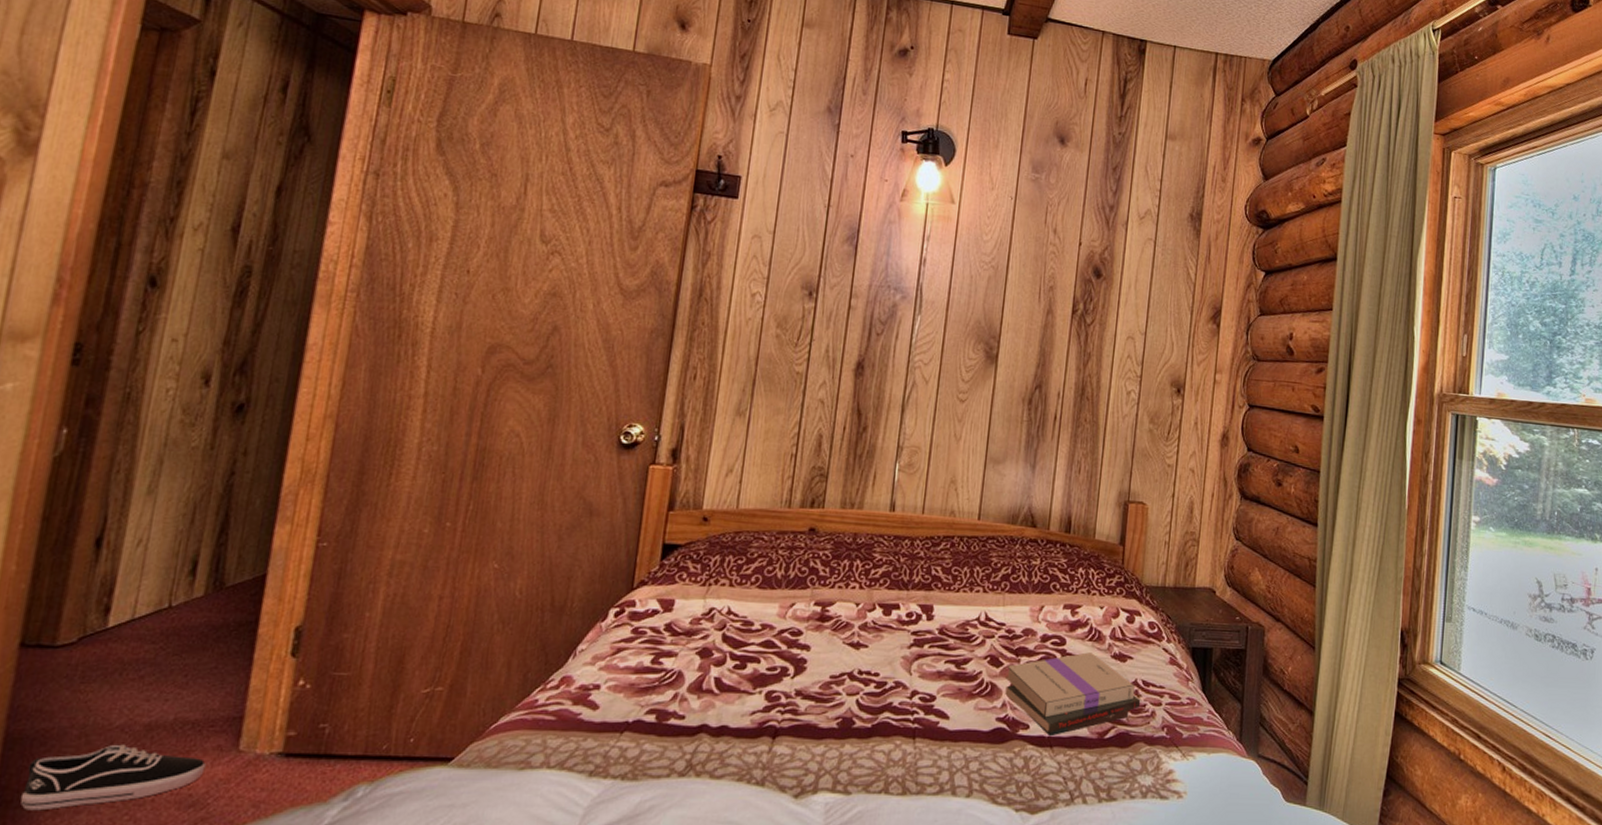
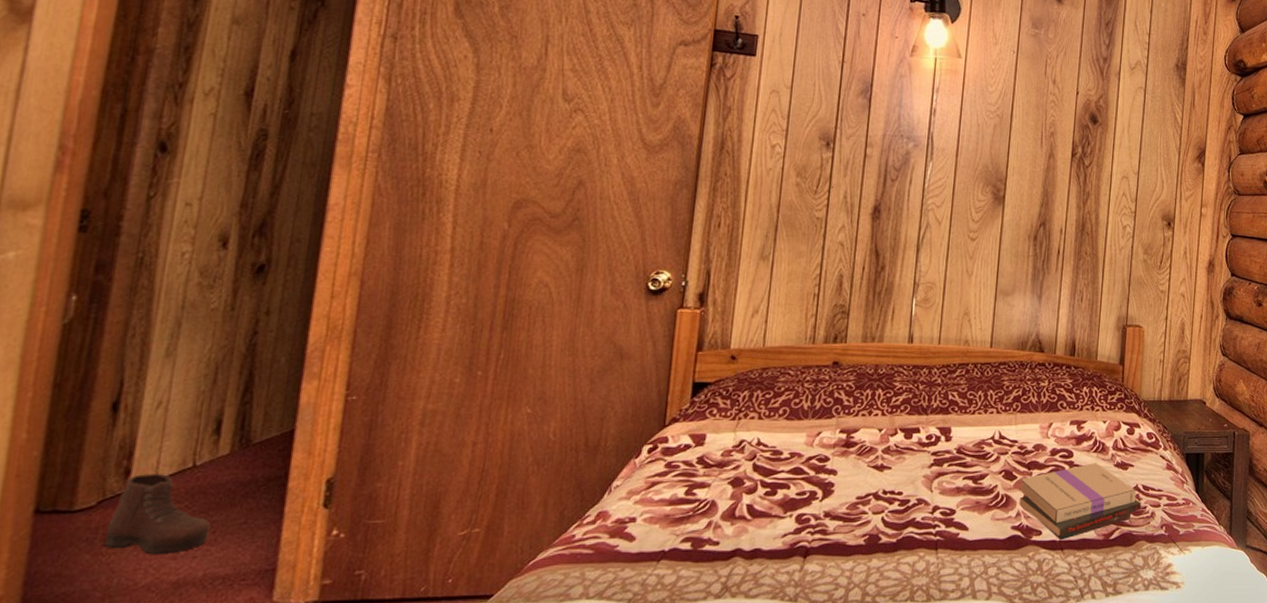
boot: none [83,612,184,696] -> present [104,474,212,555]

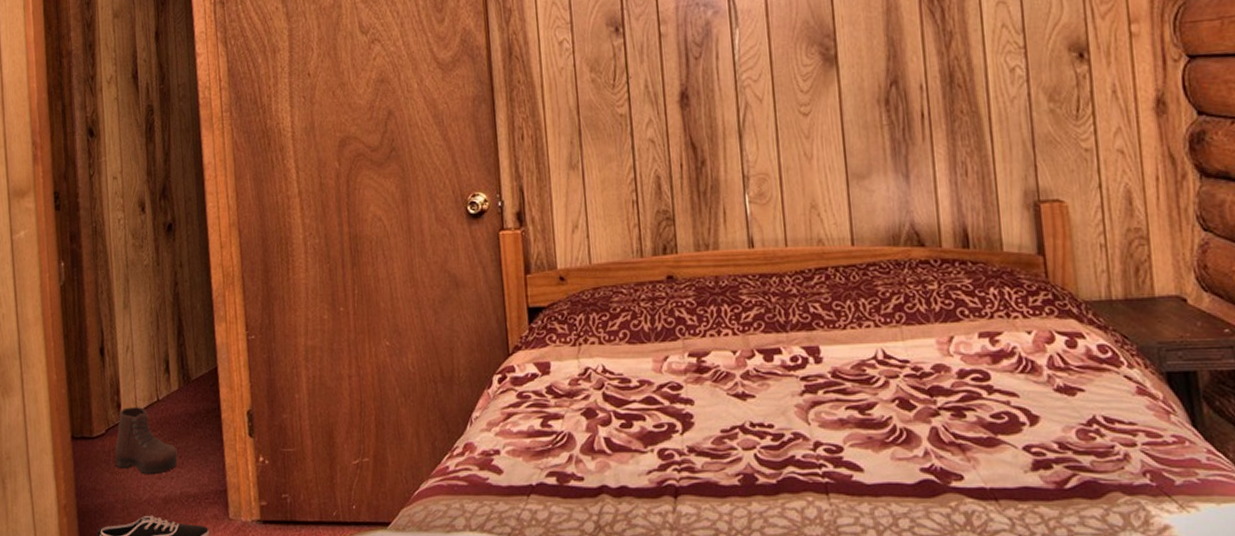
books: present [1019,463,1142,540] -> none [922,387,1107,488]

